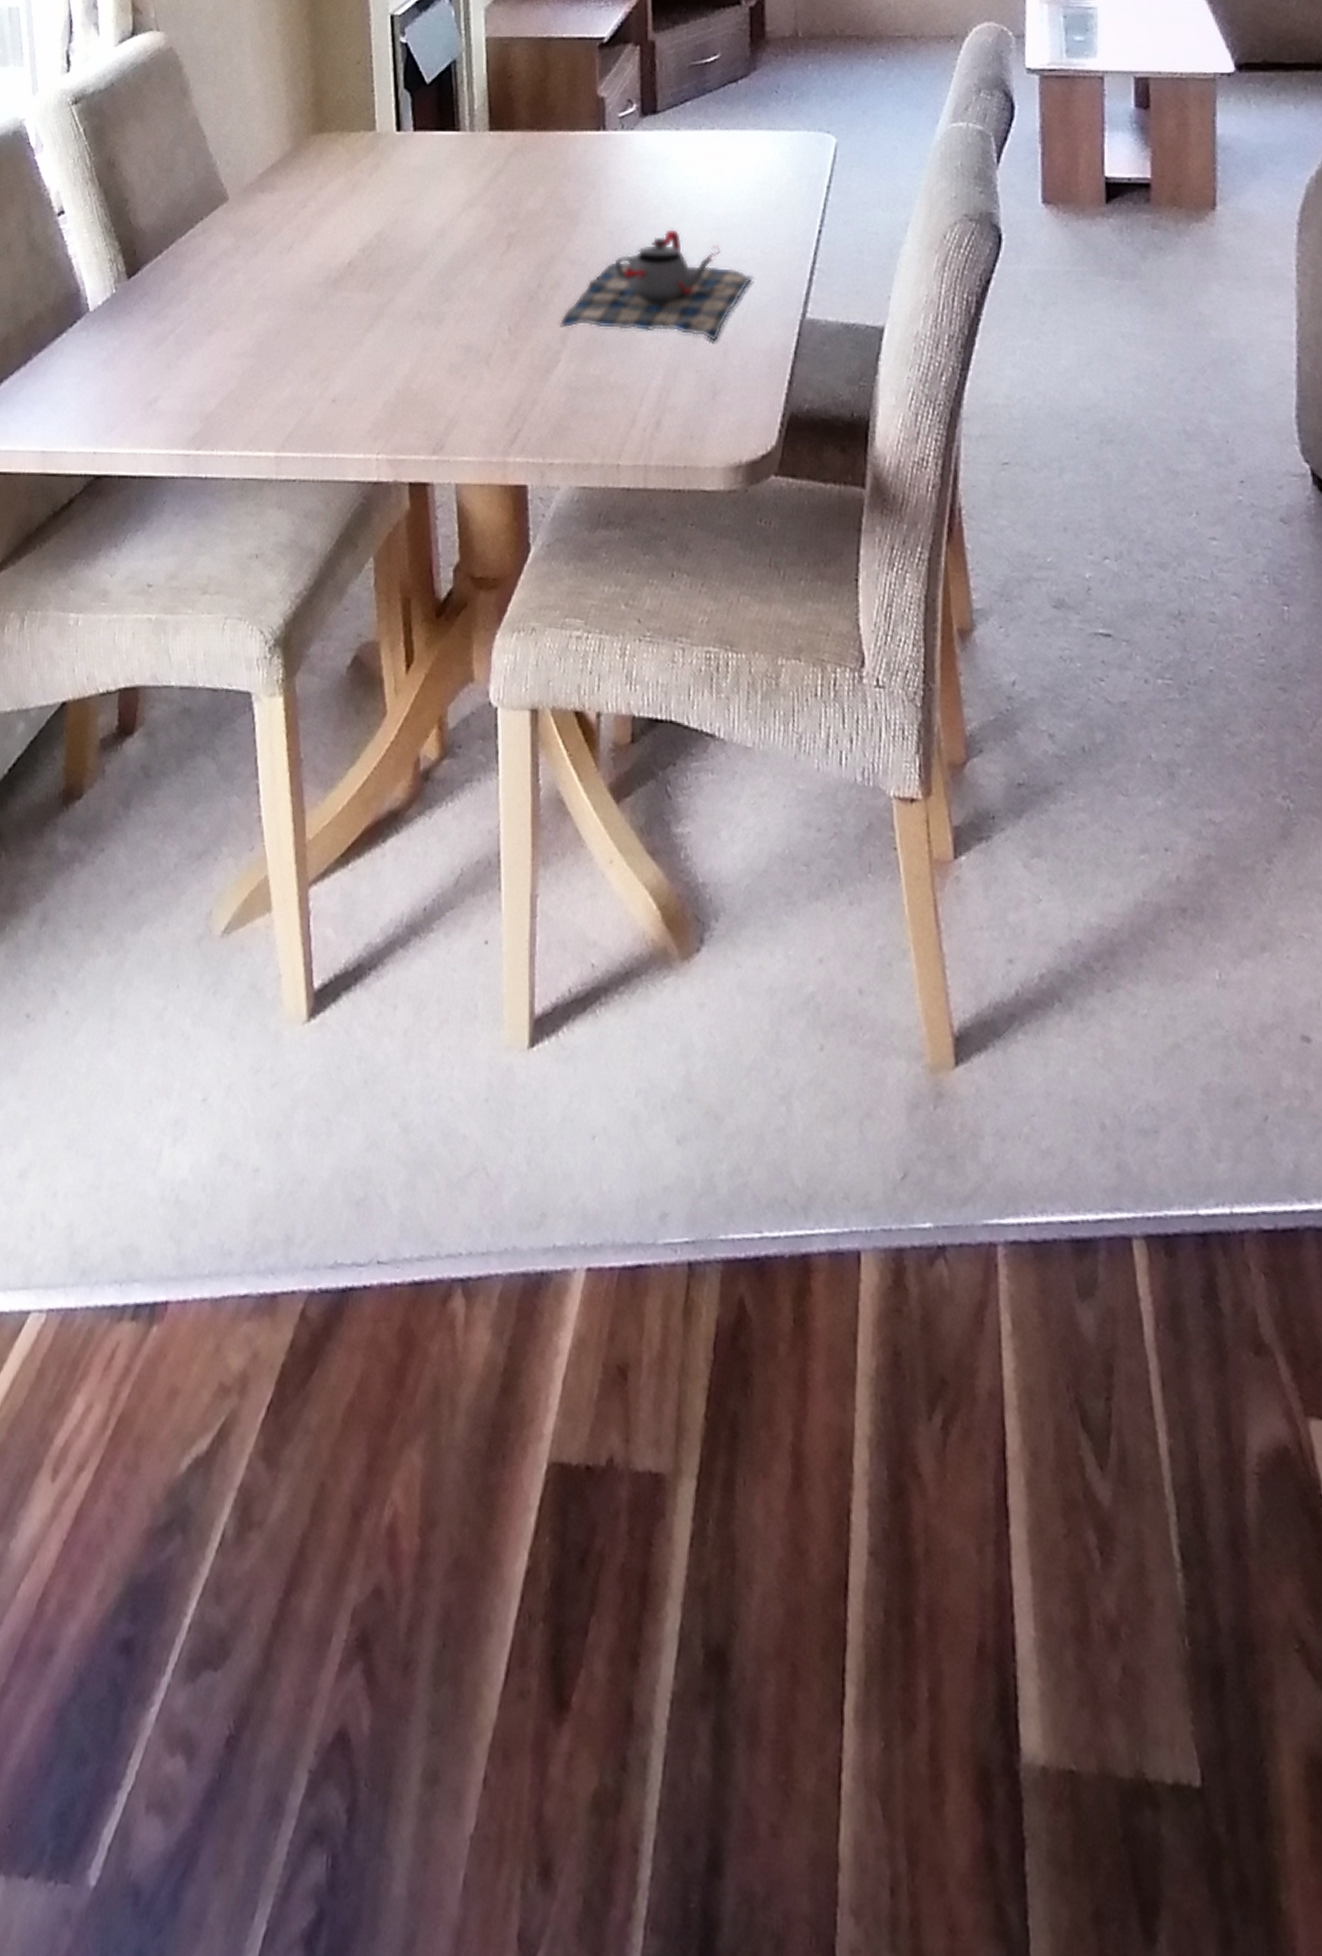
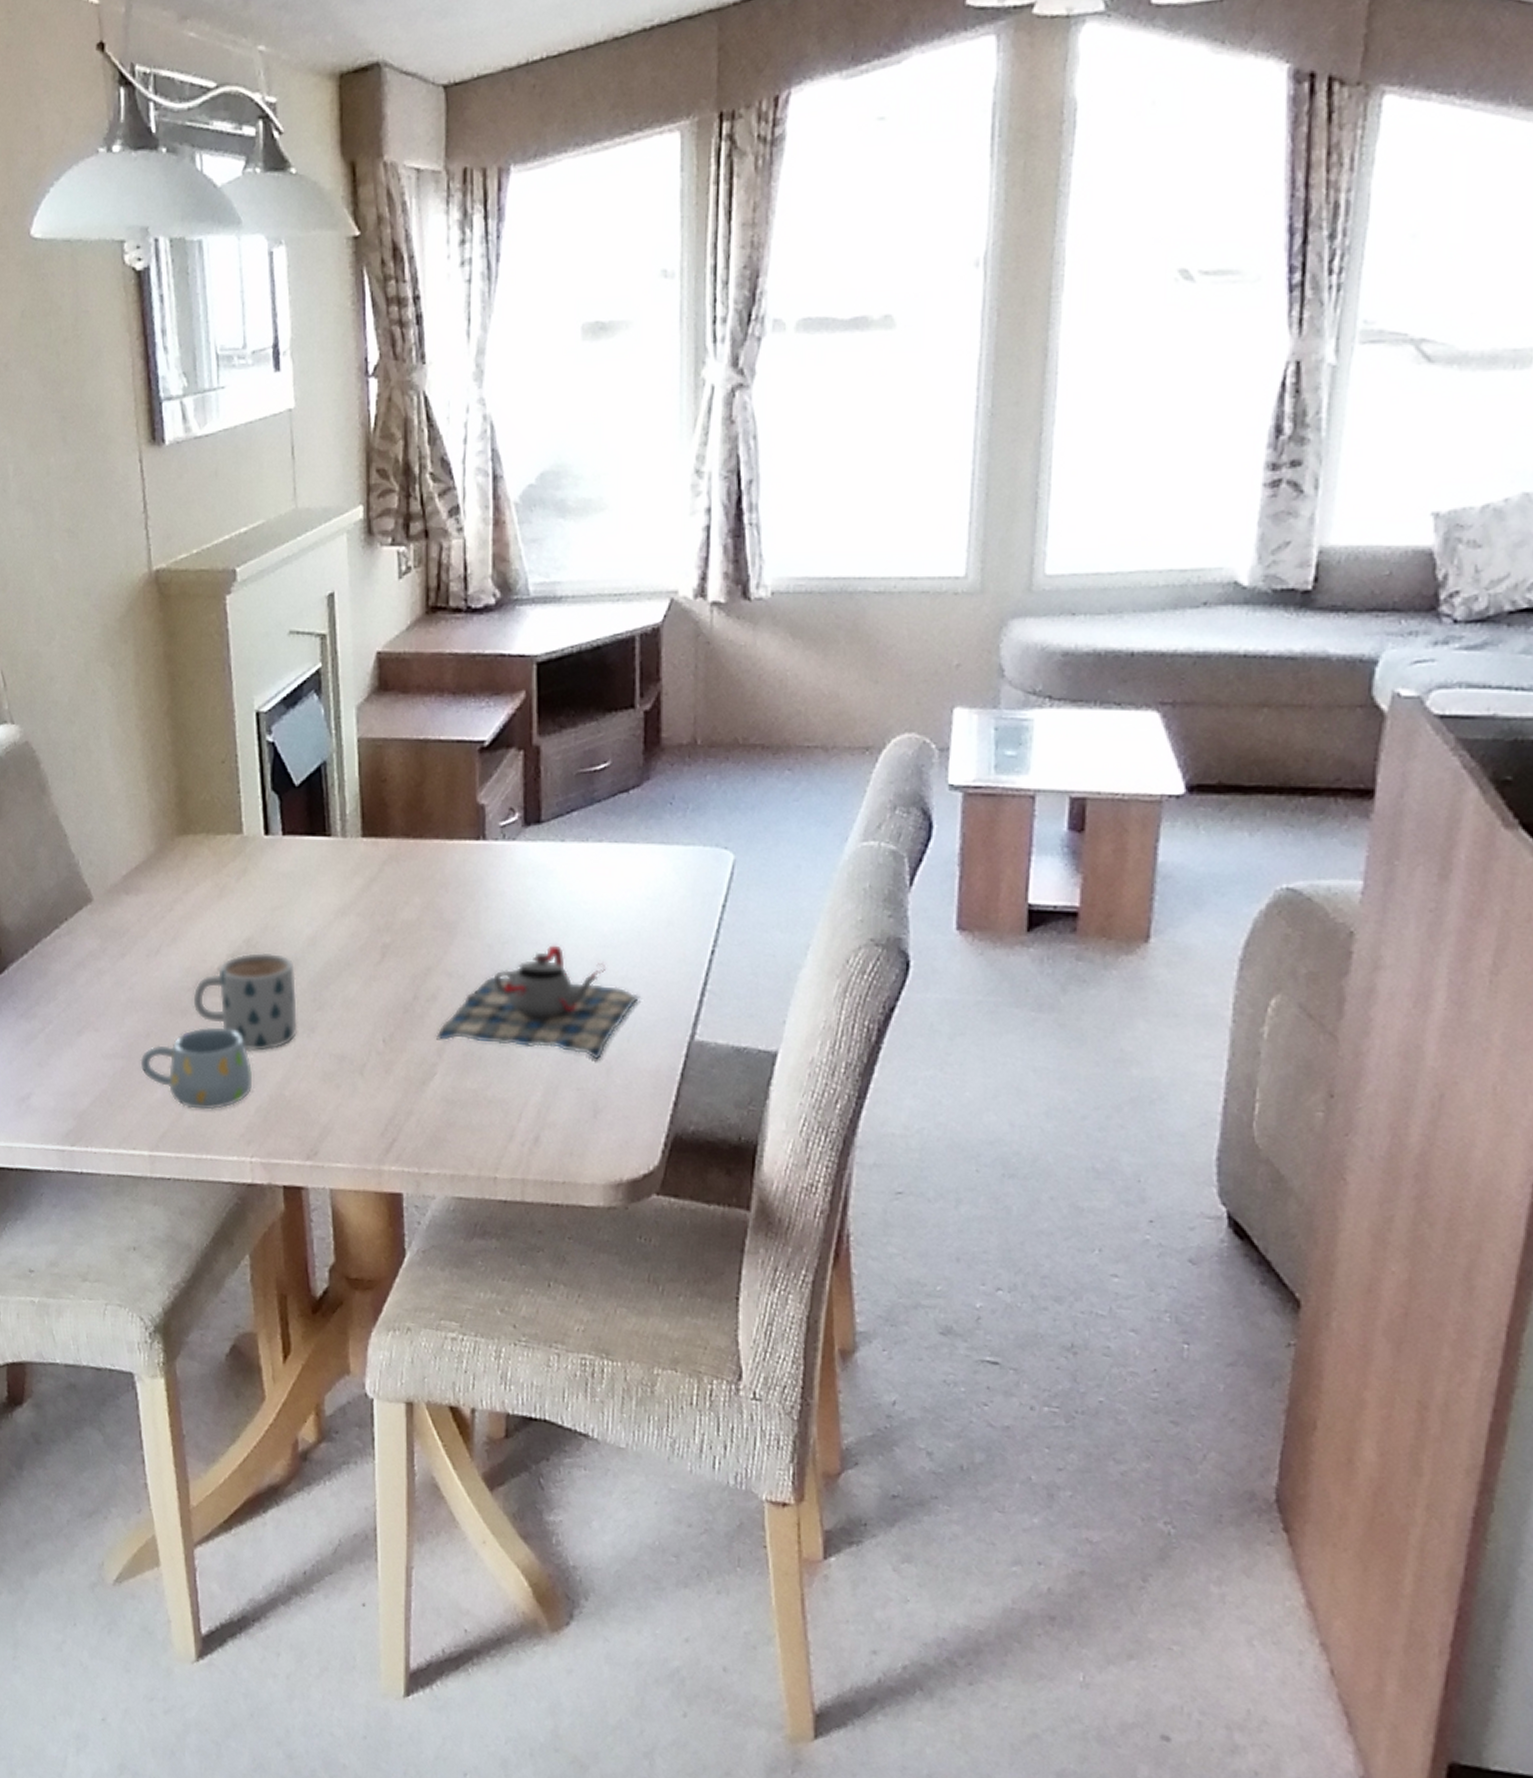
mug: none [269,322,381,407] -> present [140,1026,253,1110]
mug: none [323,245,425,345] -> present [193,952,297,1051]

